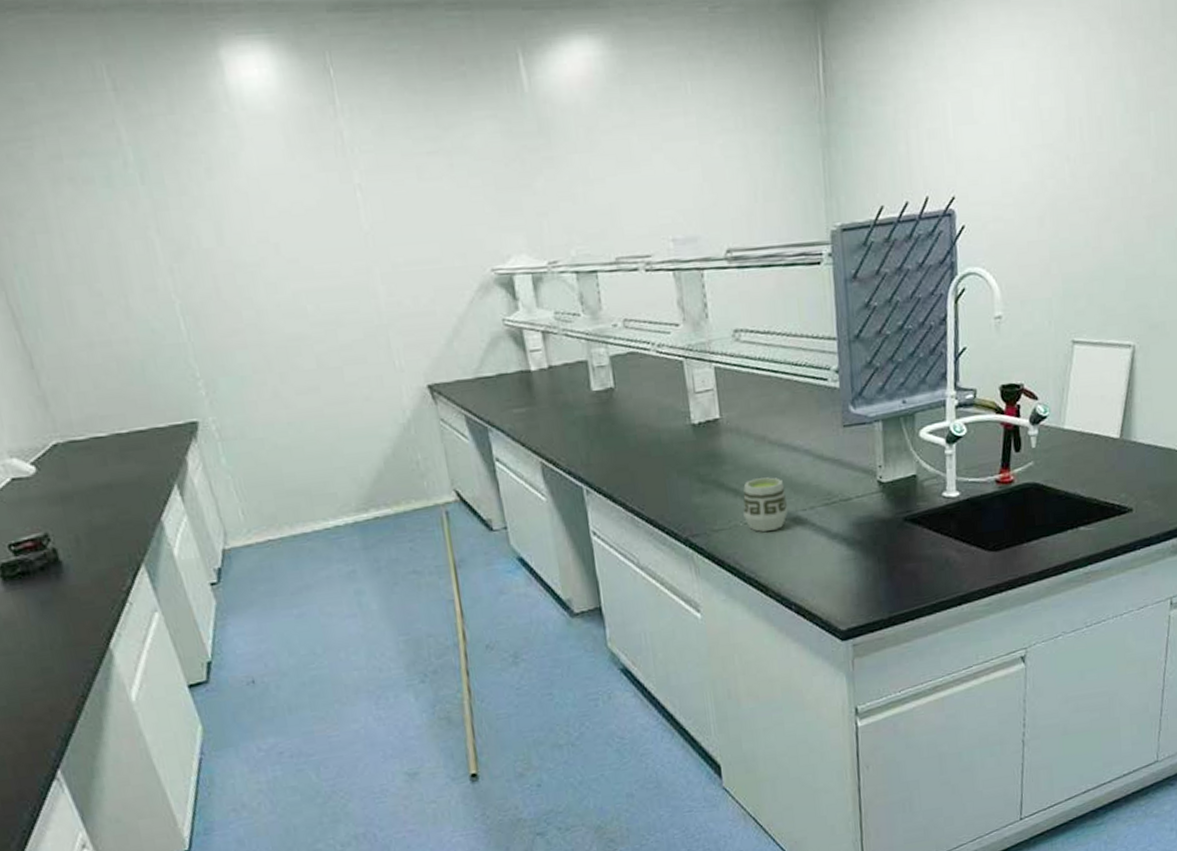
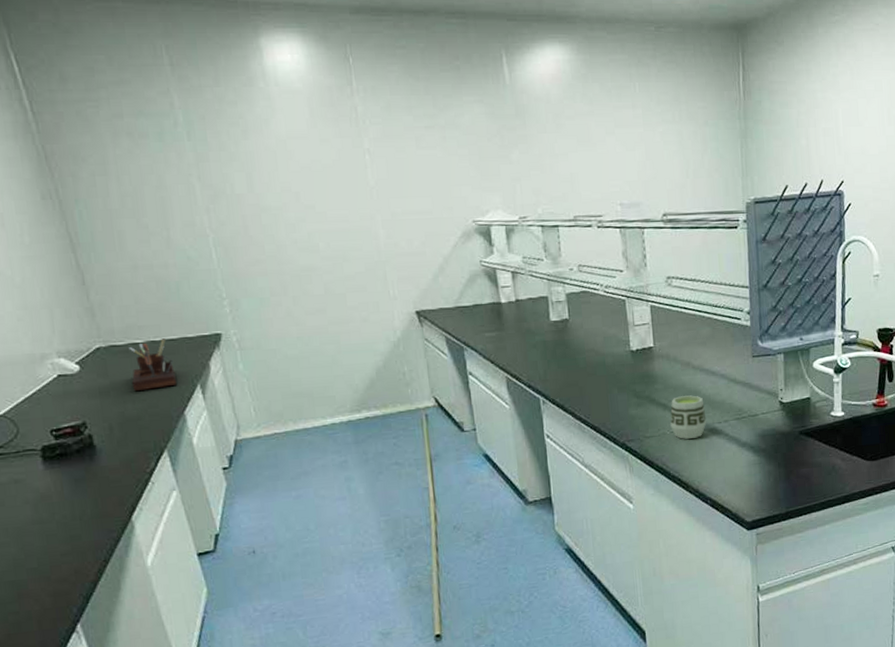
desk organizer: none [90,430,149,496] -> present [128,338,176,392]

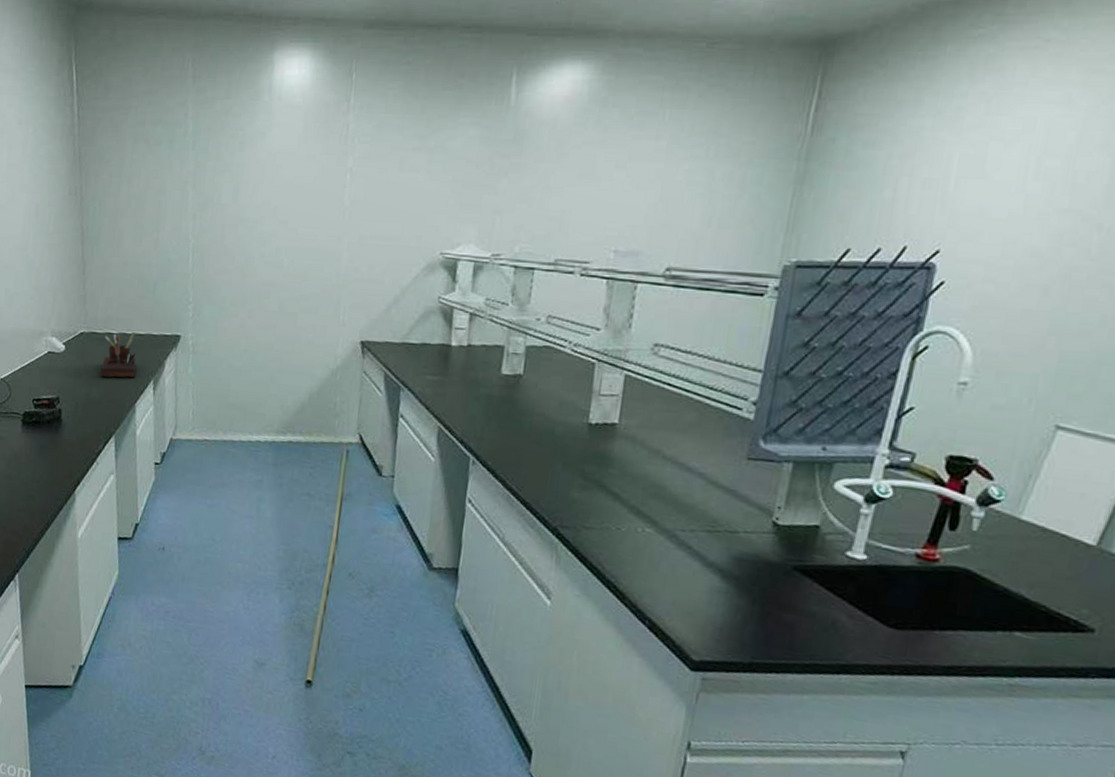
cup: present [670,395,707,439] -> none [618,488,669,543]

